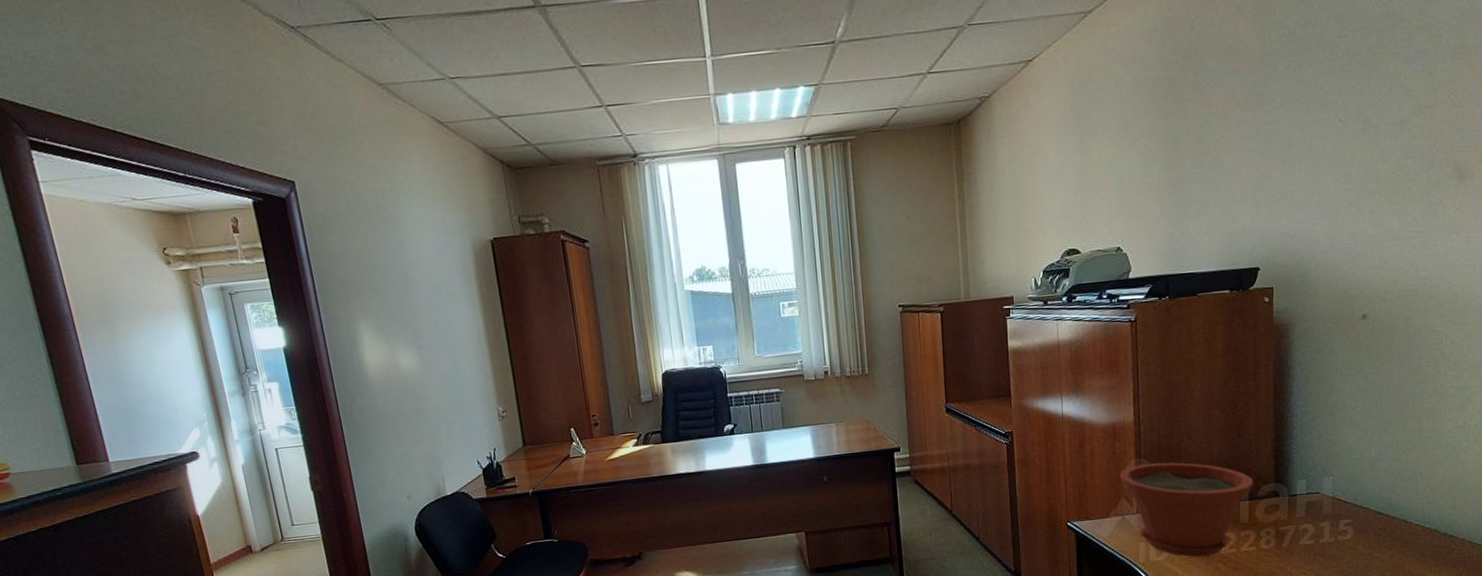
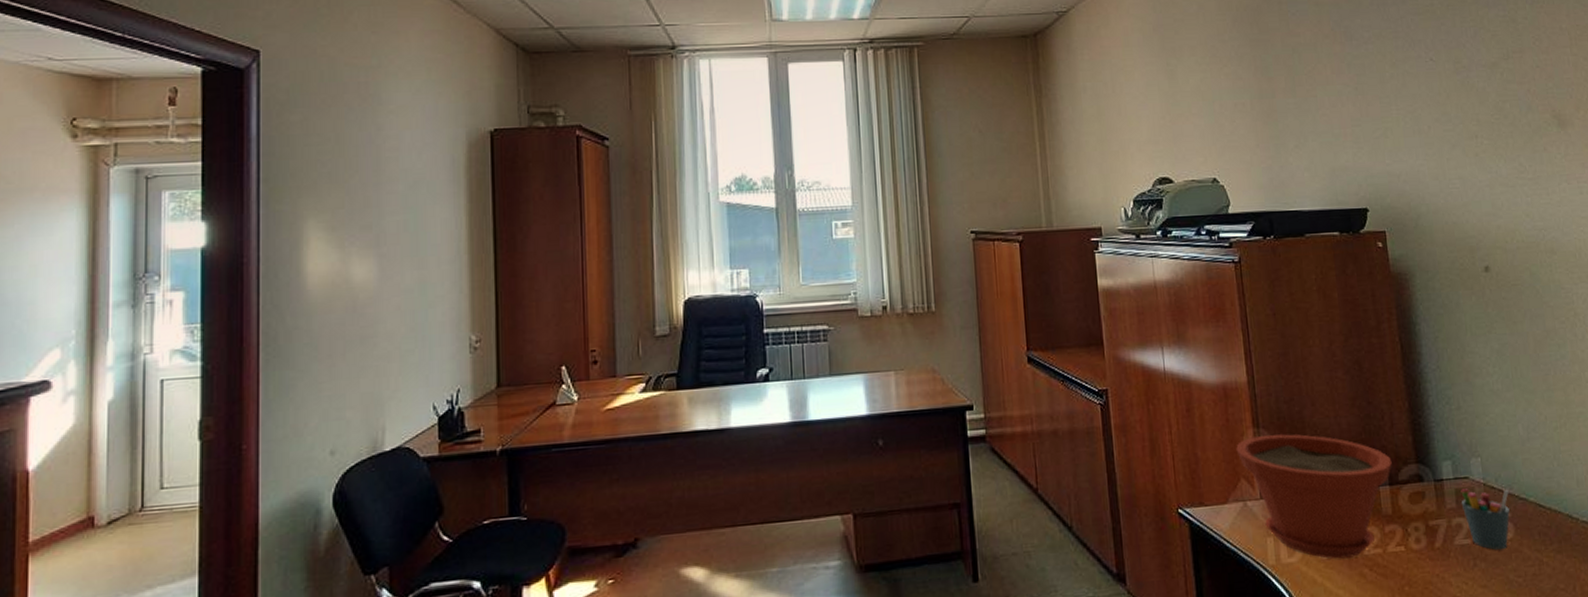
pen holder: none [1310,501,1353,548] -> present [1461,488,1510,550]

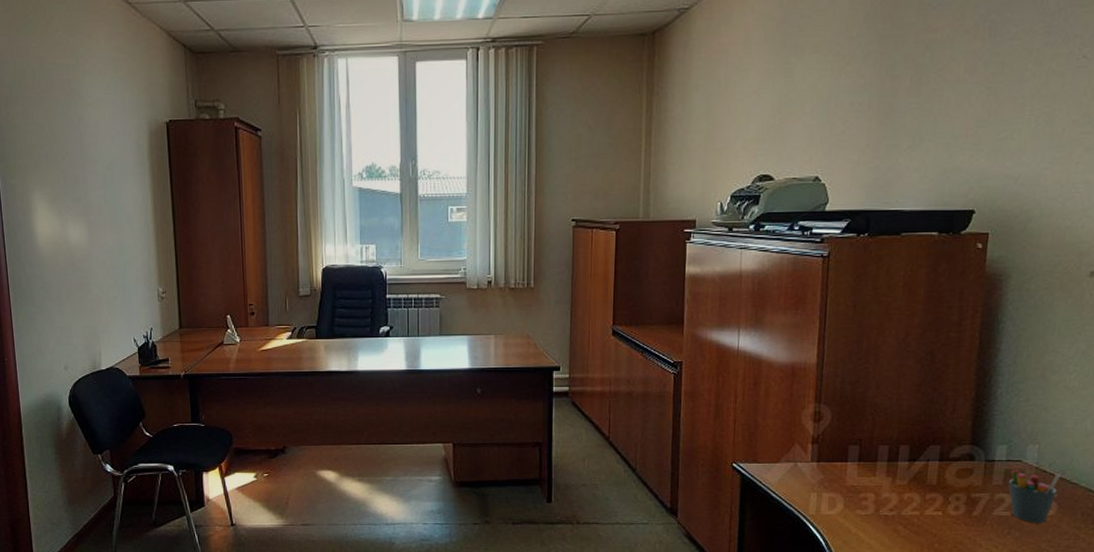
plant pot: present [1236,434,1392,559] -> none [795,410,946,516]

